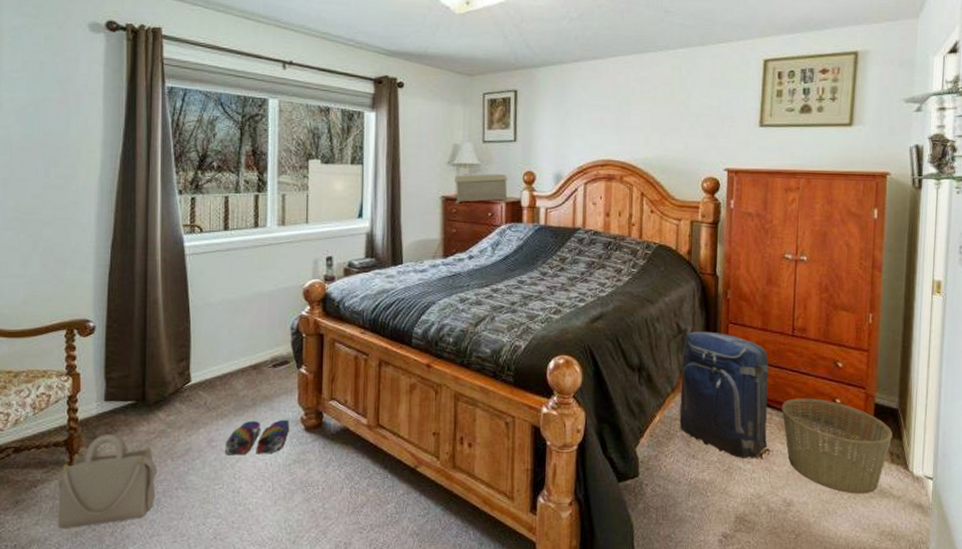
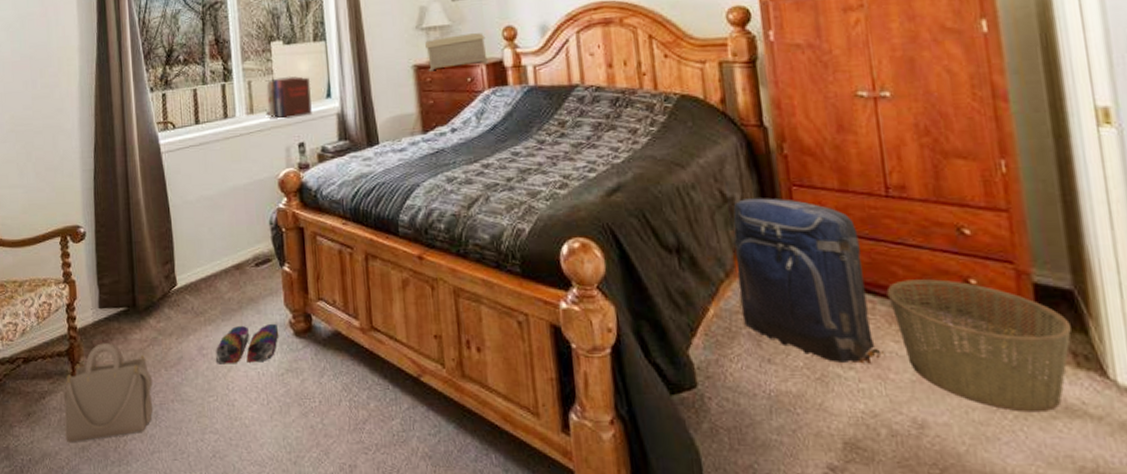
books: none [297,193,345,233] -> present [265,76,312,119]

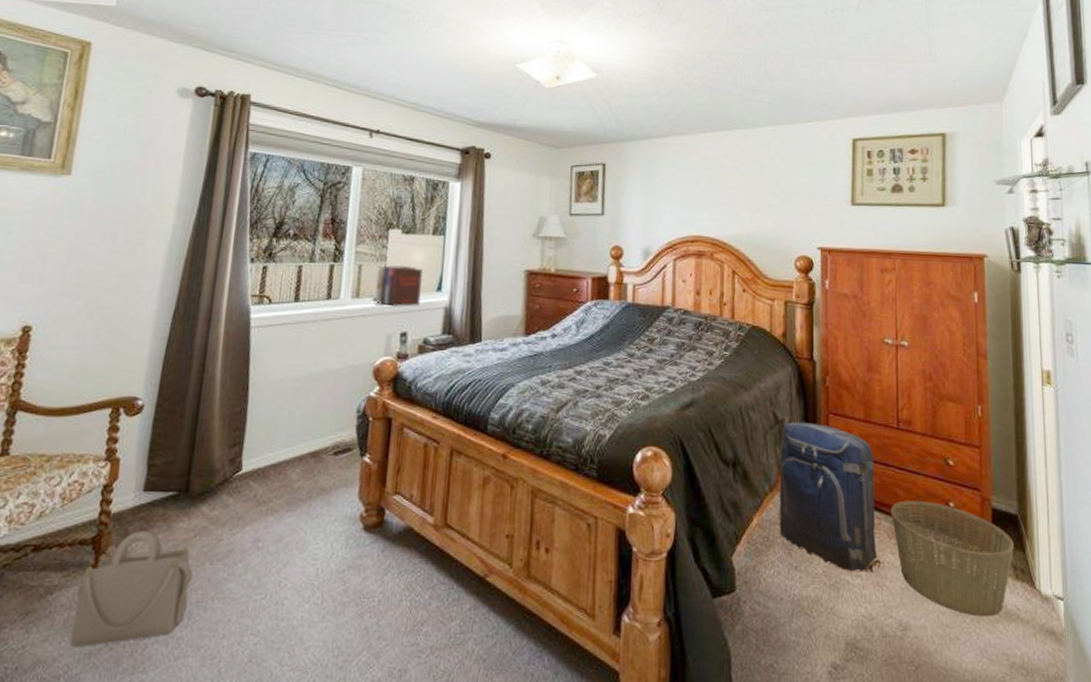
slippers: present [216,323,279,364] -> none [272,516,348,559]
decorative box: present [425,33,490,72] -> none [538,247,595,278]

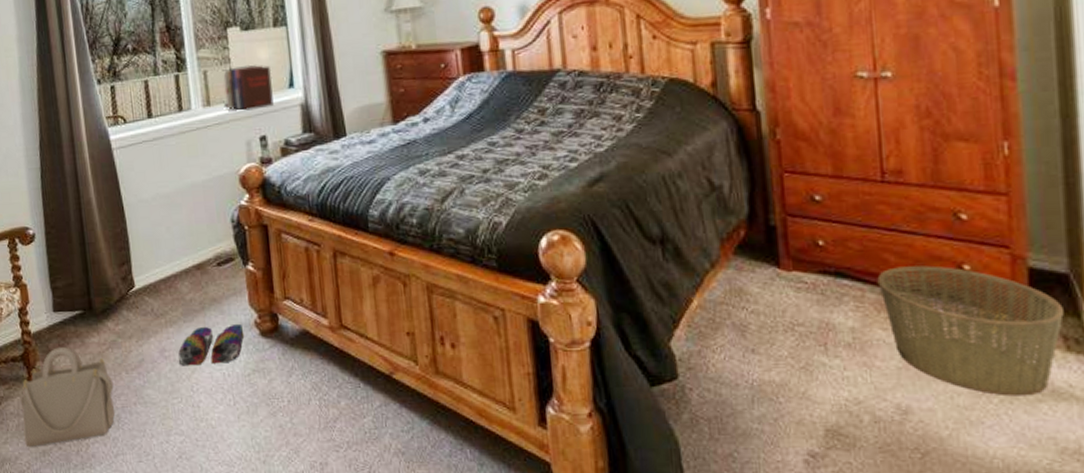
slippers: none [272,516,348,559] -> present [178,323,244,366]
suitcase: present [779,422,883,573] -> none [719,185,871,352]

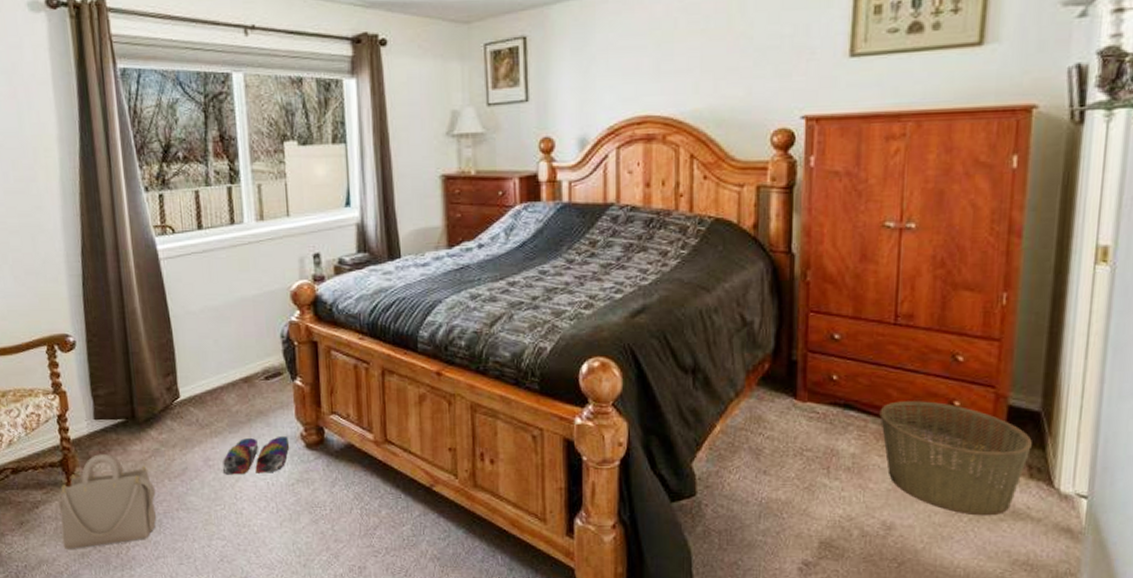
books: present [223,64,274,111] -> none [277,180,329,227]

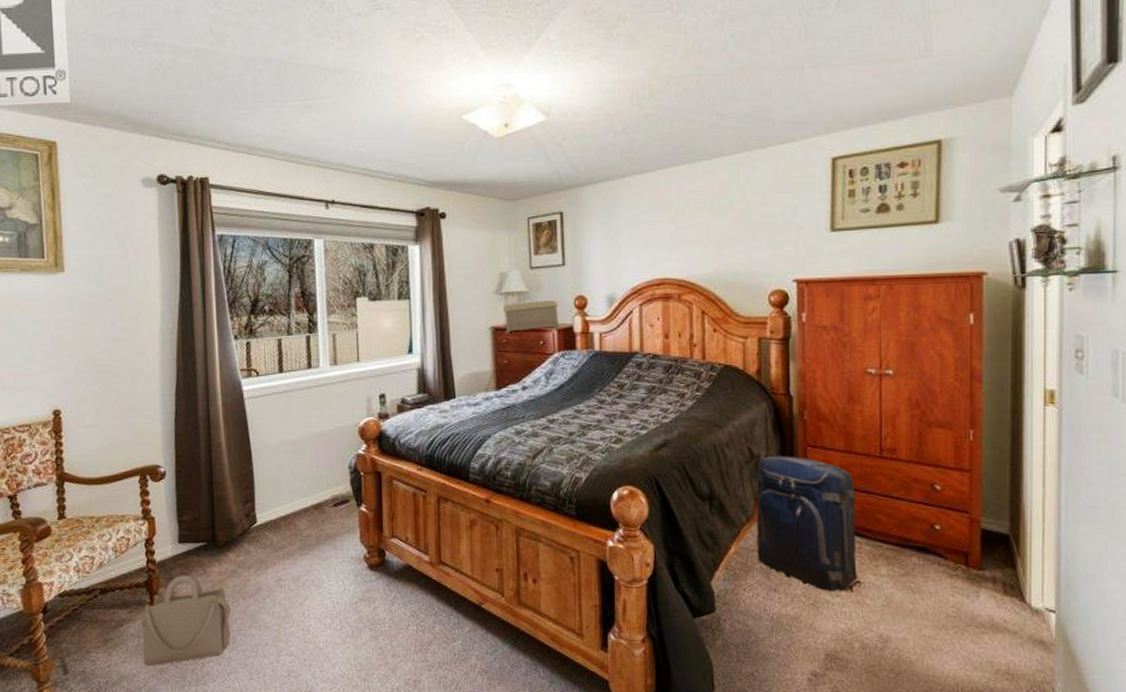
slippers: present [223,435,290,475] -> none [293,557,354,594]
decorative box: none [456,143,523,183] -> present [503,300,561,334]
suitcase: none [746,323,867,475] -> present [756,456,864,592]
basket: present [879,401,1032,516] -> none [872,525,1004,629]

